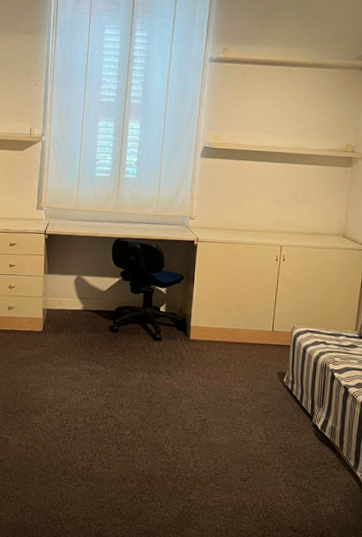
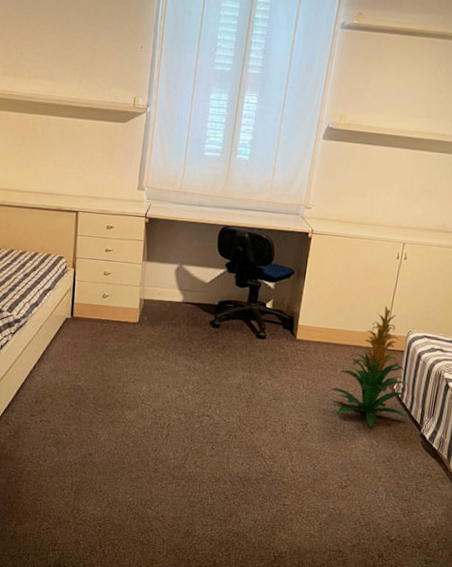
indoor plant: none [226,304,300,420] -> present [331,306,409,427]

